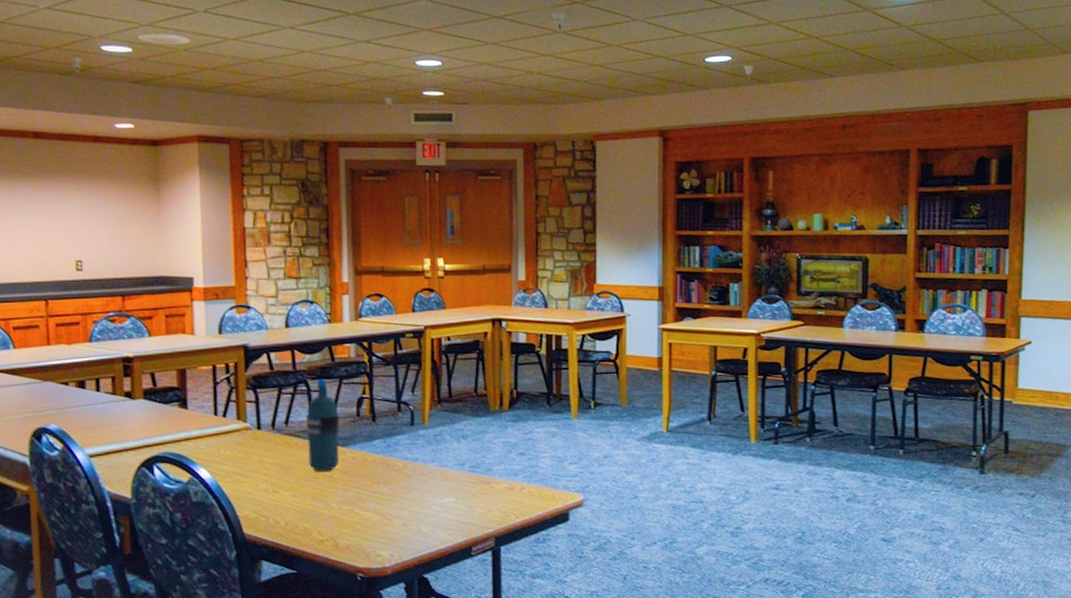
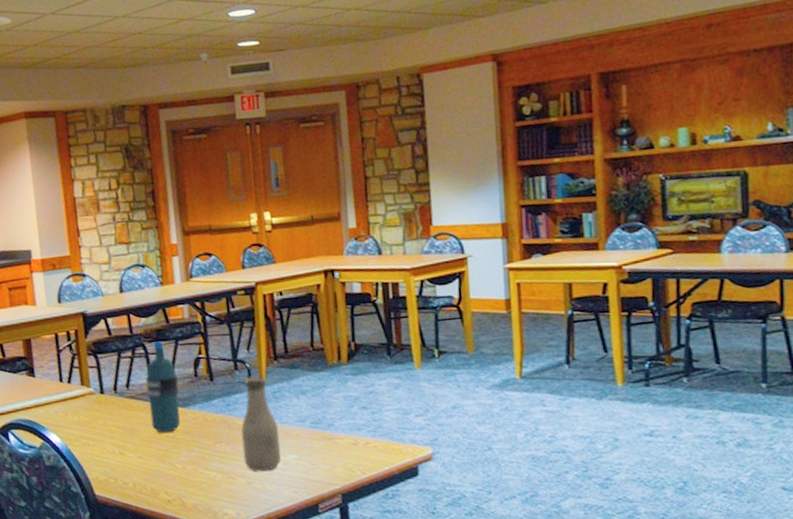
bottle: none [400,419,439,513] -> present [241,376,281,471]

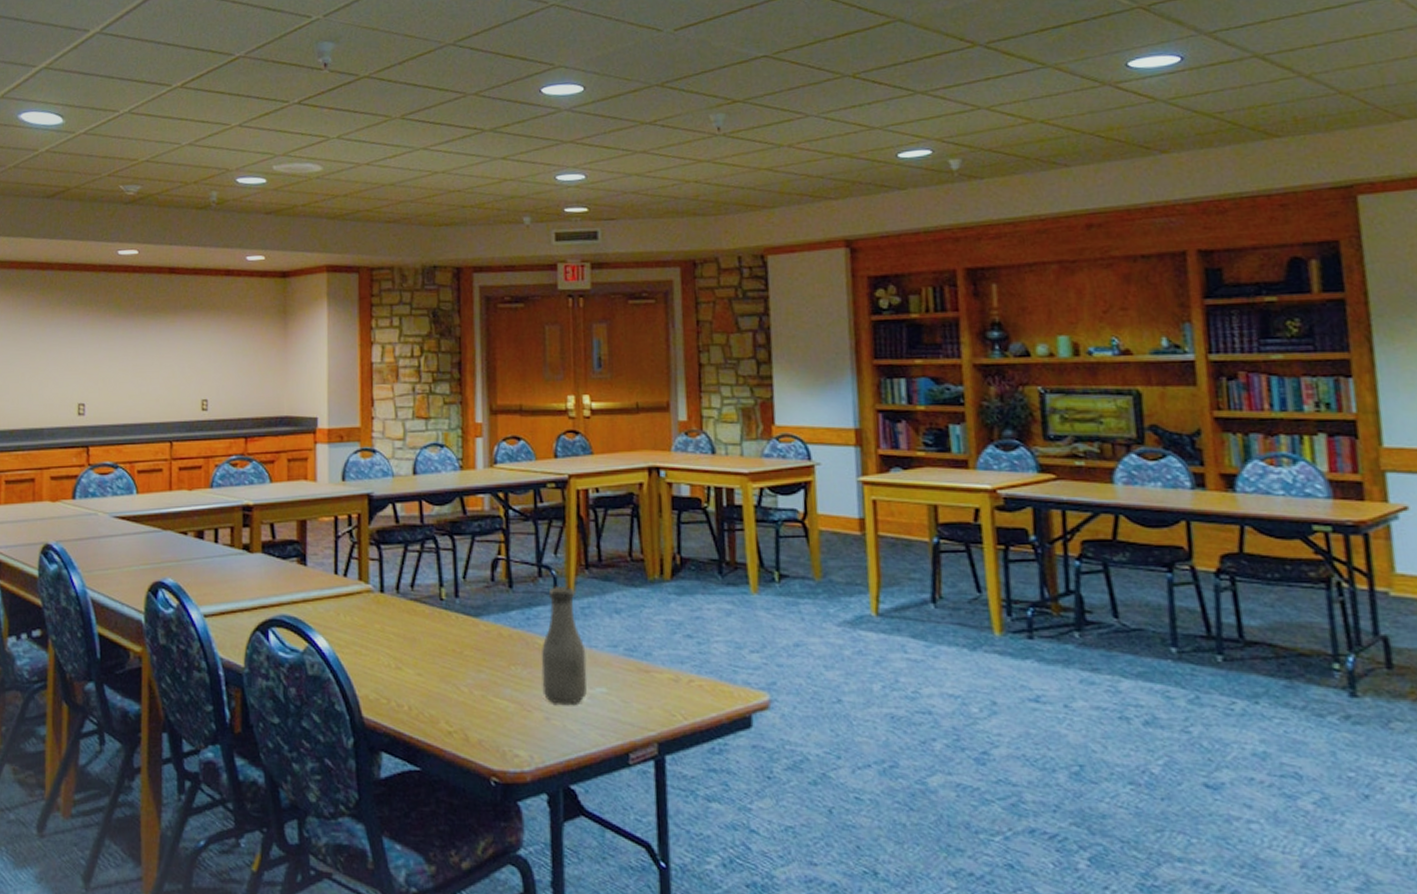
water bottle: present [146,341,180,433] -> none [434,535,471,646]

